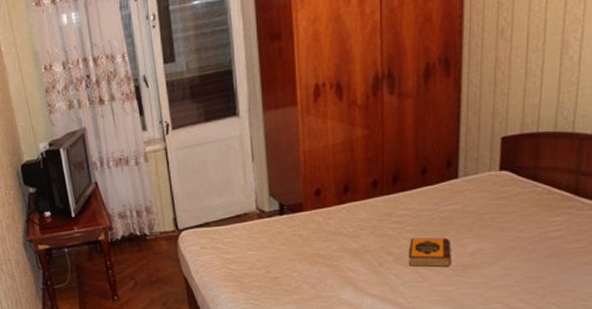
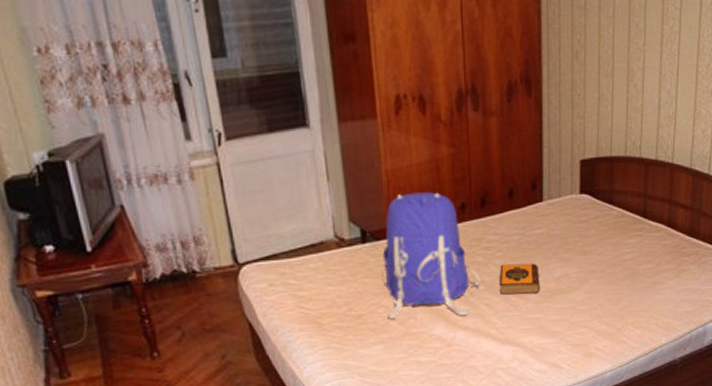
backpack: none [296,170,391,284] -> present [381,192,482,319]

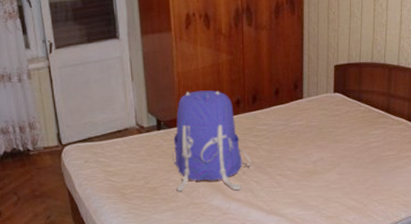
hardback book: present [499,263,541,295] -> none [266,148,301,175]

